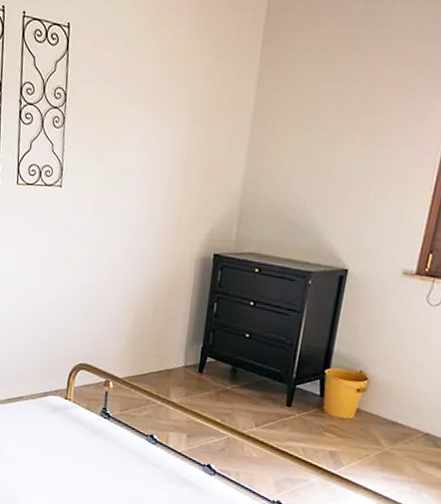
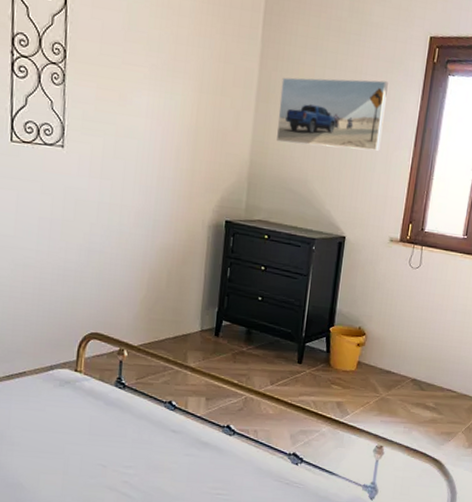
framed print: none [272,89,410,171] -> present [276,77,388,151]

